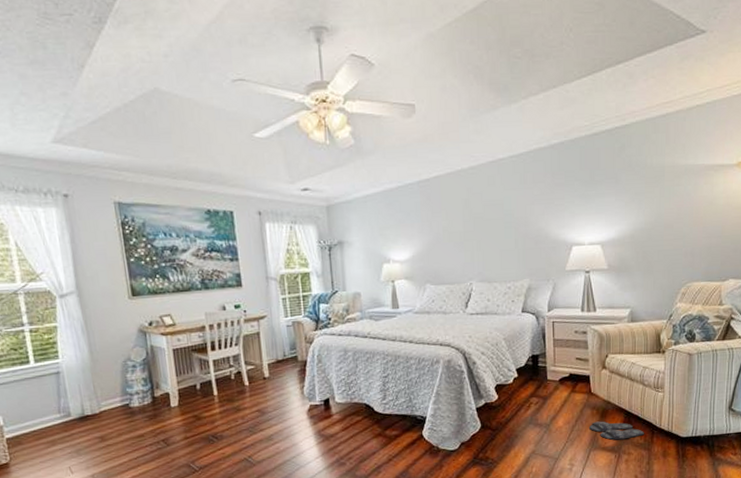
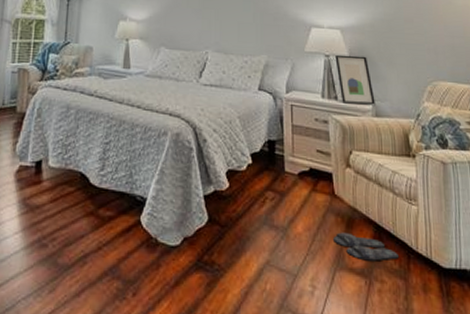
picture frame: none [595,267,631,314] -> present [335,54,375,105]

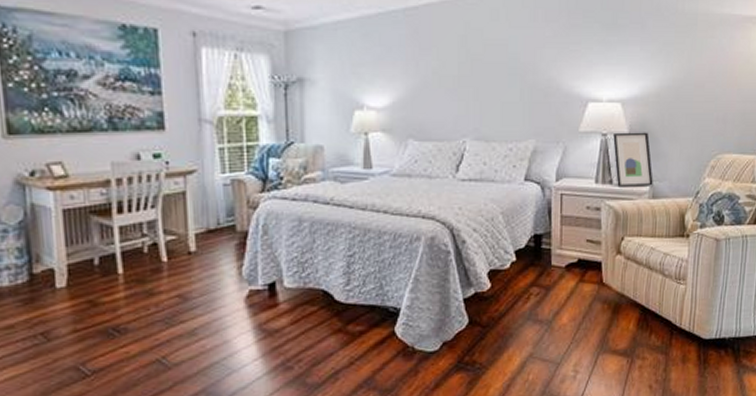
slippers: present [334,232,398,261] -> none [599,318,662,342]

